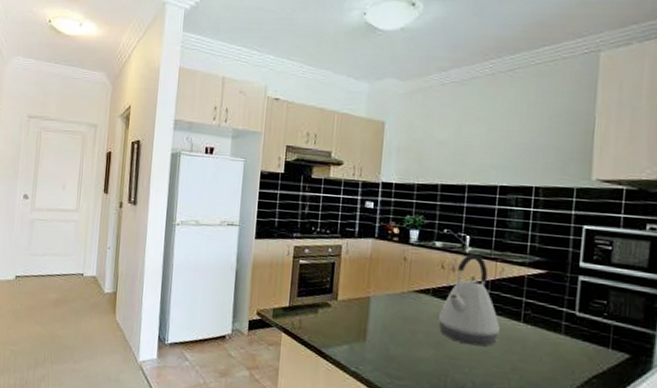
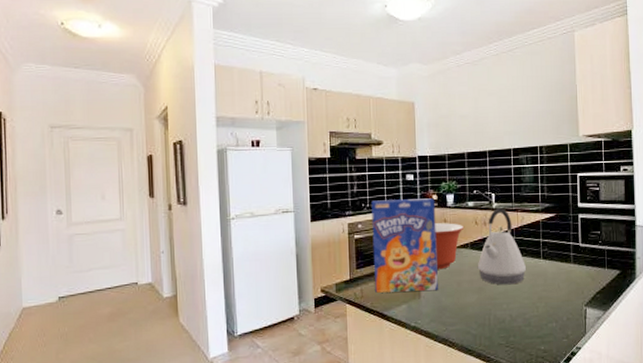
cereal box: none [315,225,396,337] -> present [371,198,438,293]
mixing bowl: none [388,260,428,314] -> present [435,223,465,270]

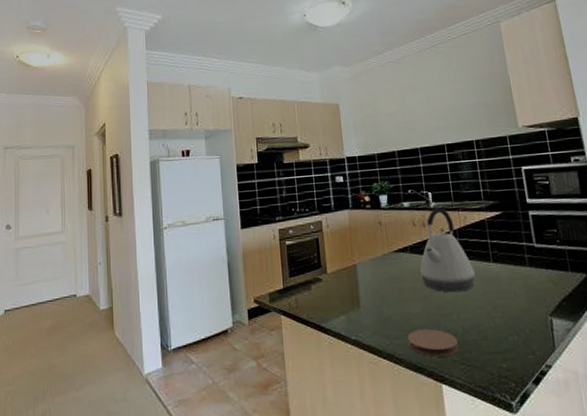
cereal box: present [371,198,438,293] -> none [301,200,378,303]
mixing bowl: present [435,223,465,270] -> none [369,225,402,276]
coaster: none [461,316,506,341] -> present [407,328,459,357]

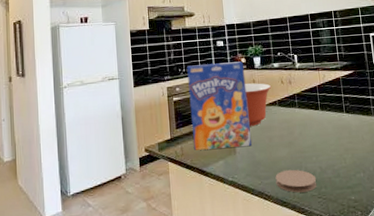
cereal box: none [301,200,378,303] -> present [187,61,252,150]
mixing bowl: none [369,225,402,276] -> present [245,83,272,127]
kettle: present [419,207,475,293] -> none [286,68,331,139]

